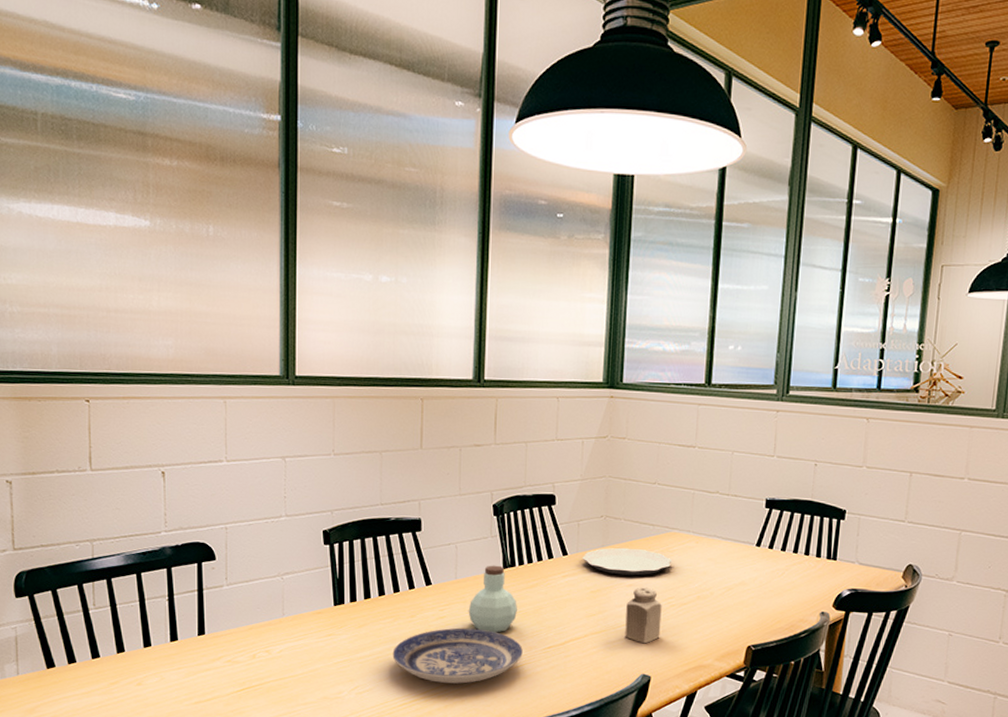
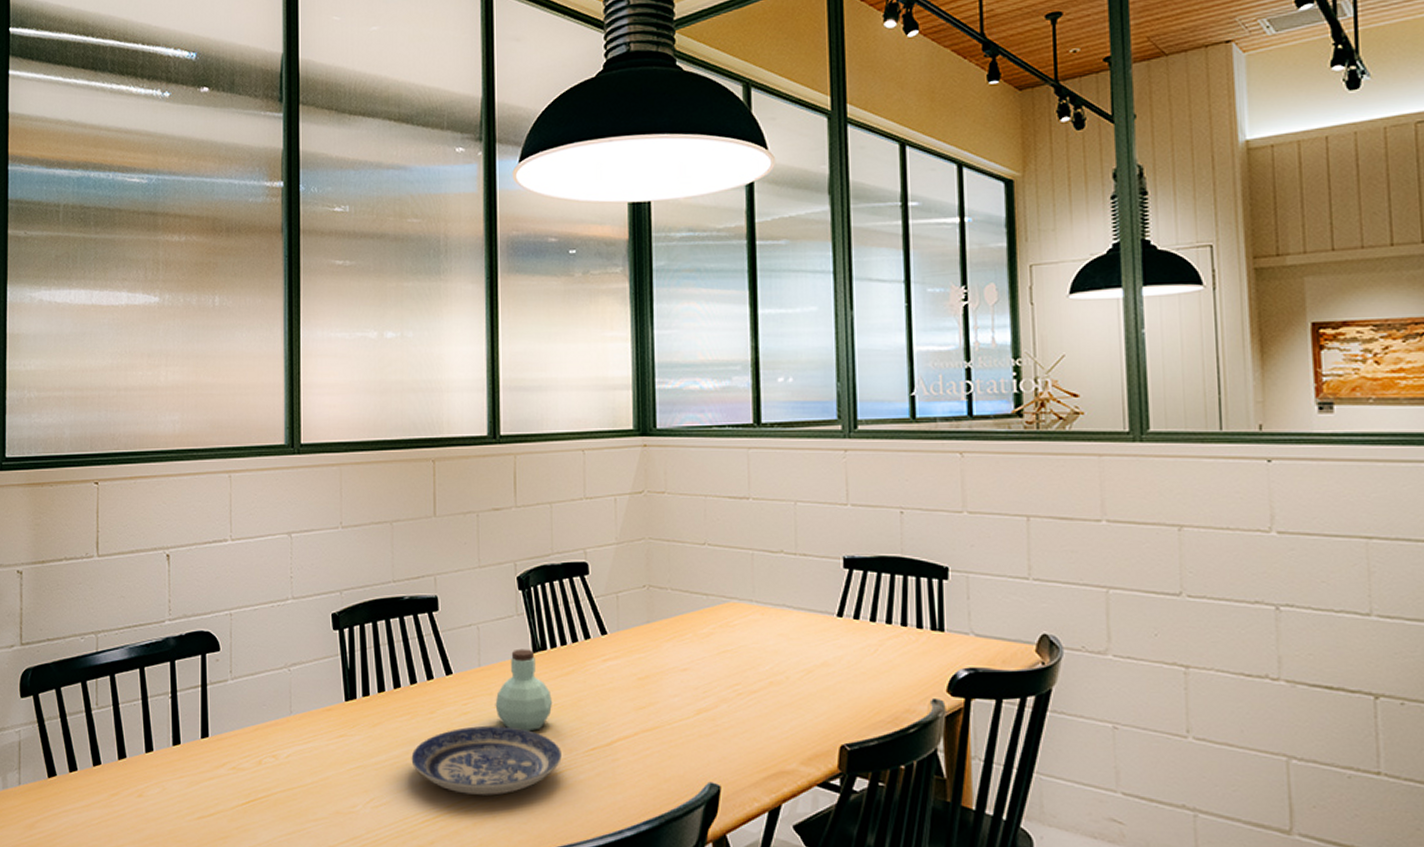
plate: present [582,547,672,576] -> none [624,623,734,658]
salt shaker: present [625,587,662,644] -> none [682,671,728,744]

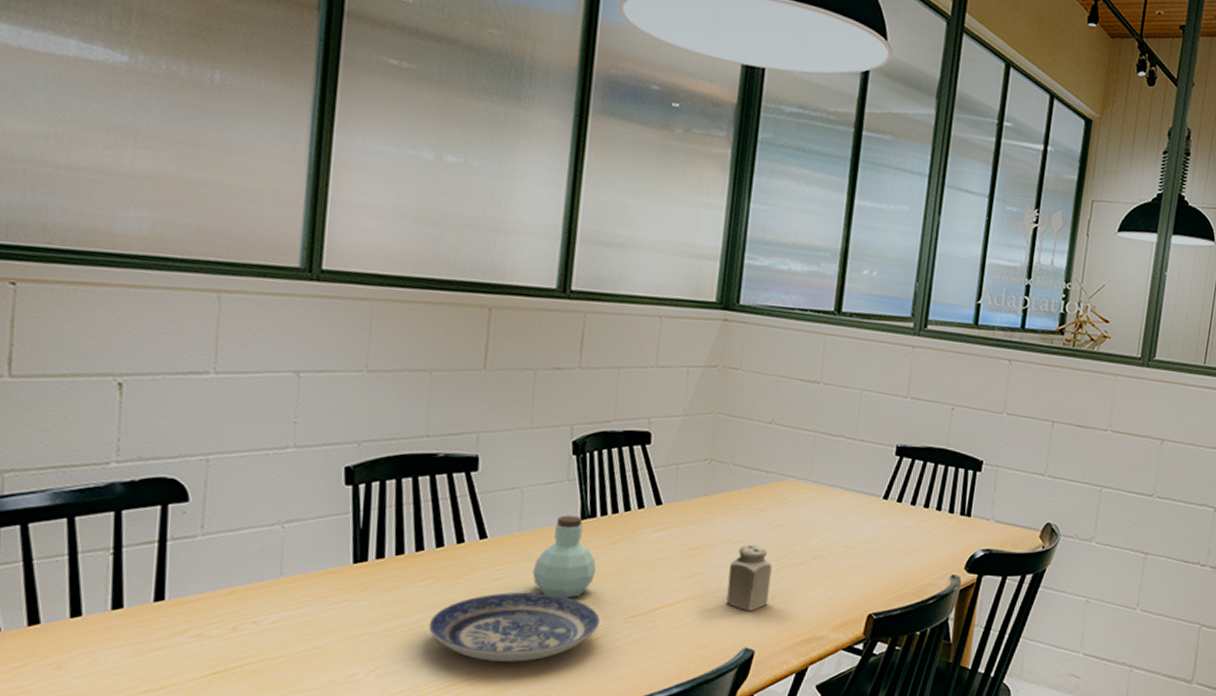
salt shaker: none [682,671,728,744] -> present [726,544,772,612]

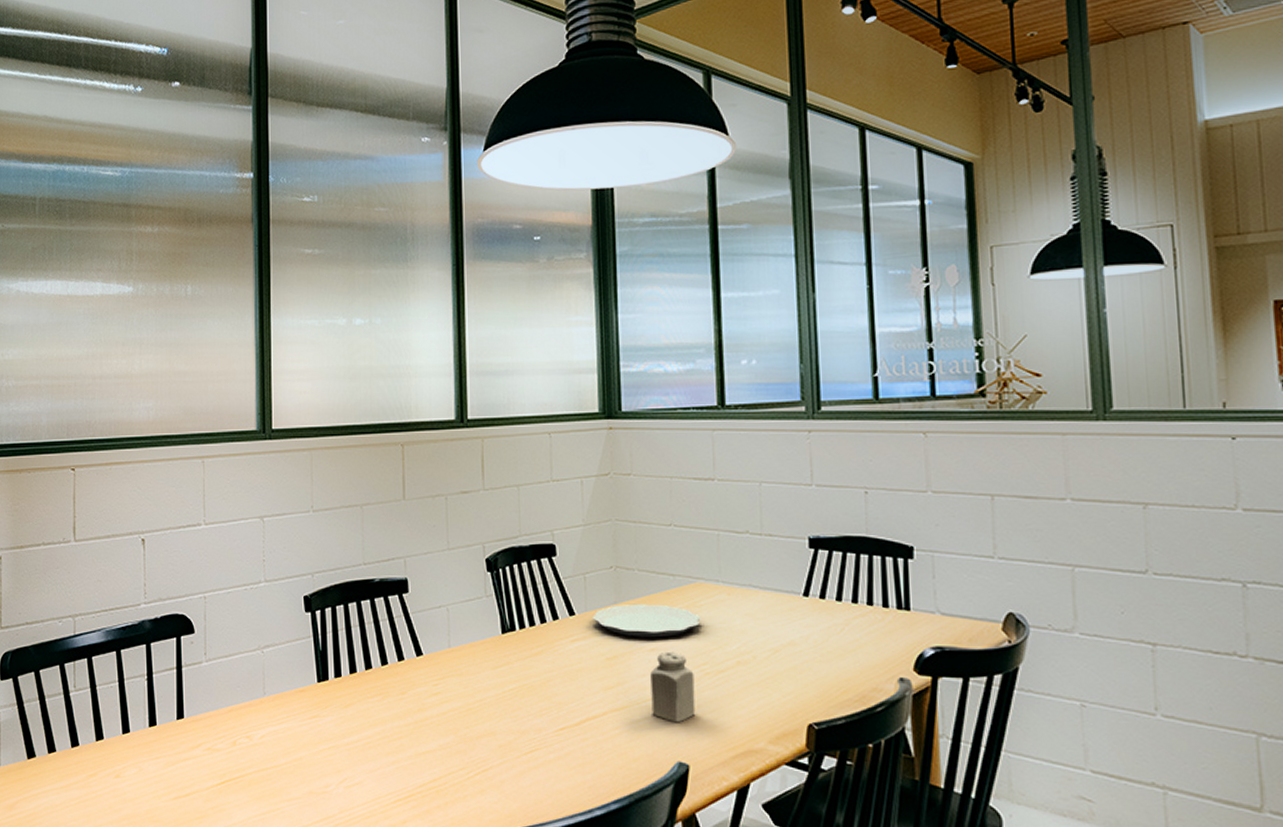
plate: present [428,592,600,662] -> none [383,706,531,775]
jar: present [532,515,596,599] -> none [465,630,521,712]
plate: none [679,497,787,531] -> present [592,603,701,638]

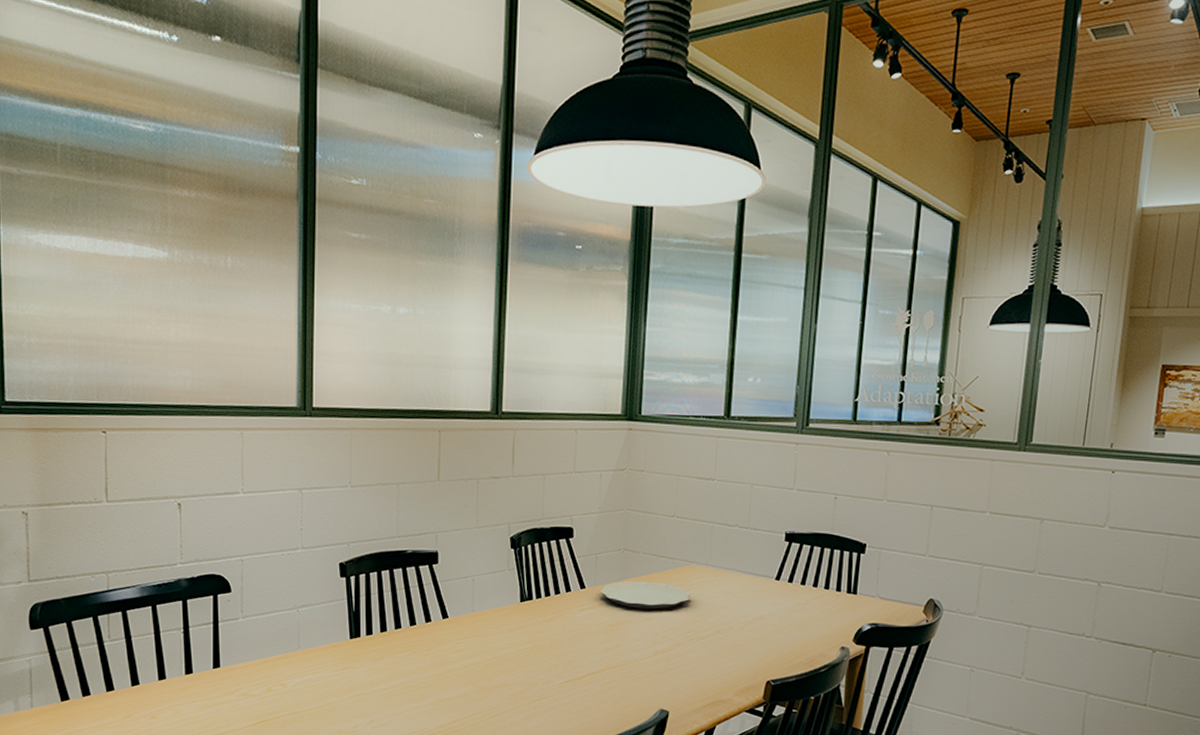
salt shaker: present [650,651,696,723] -> none [643,621,681,679]

